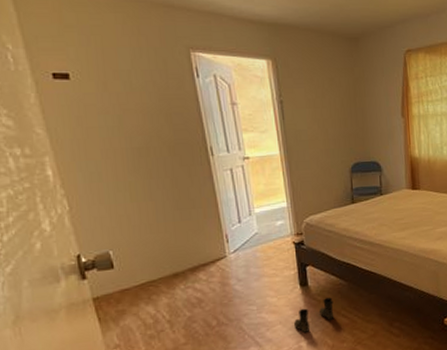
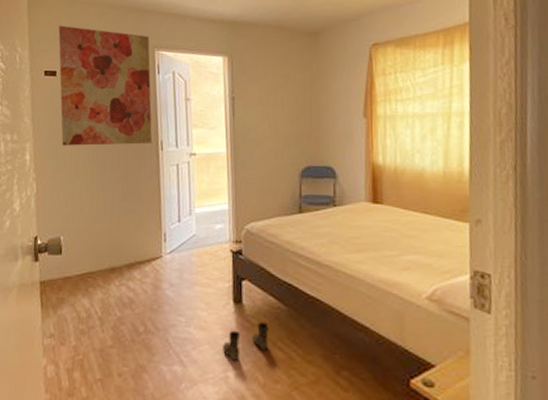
wall art: none [61,18,201,157] -> present [58,25,153,146]

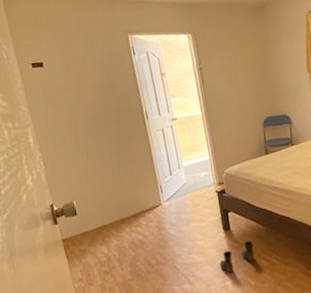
wall art: present [58,25,153,146] -> none [37,20,139,126]

